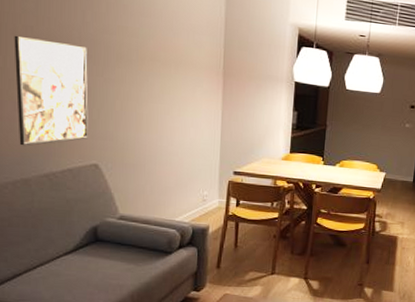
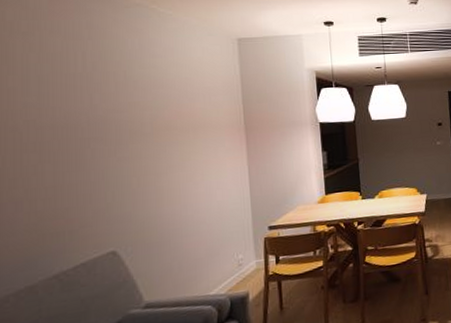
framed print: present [14,35,89,146] -> none [14,129,104,249]

